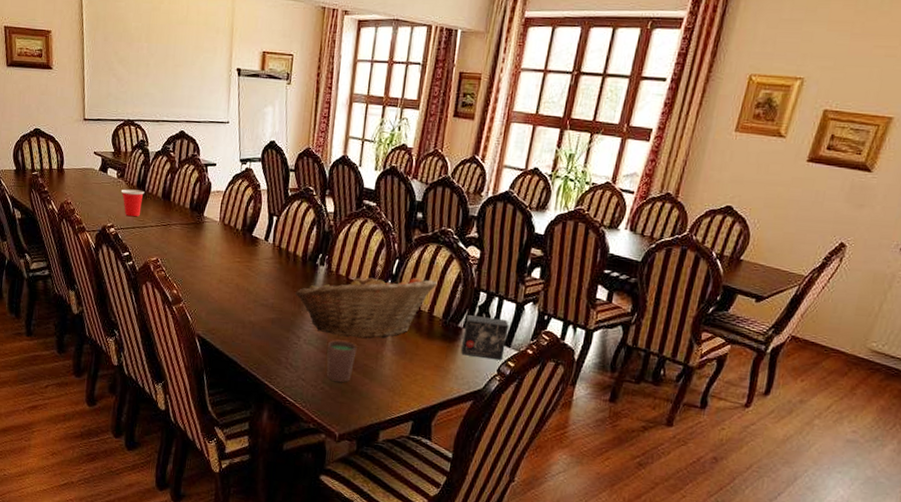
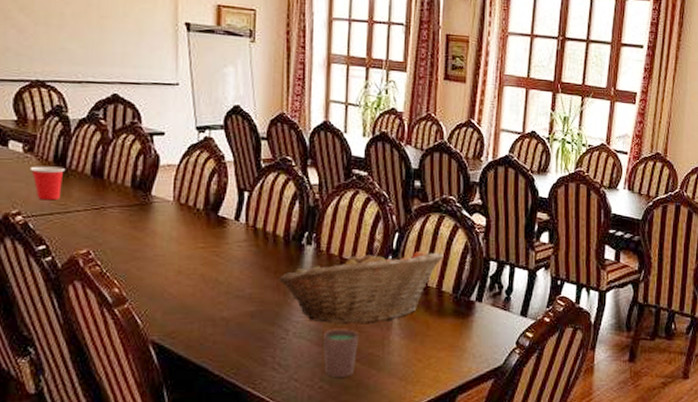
small box: present [460,315,509,361] -> none [475,287,523,332]

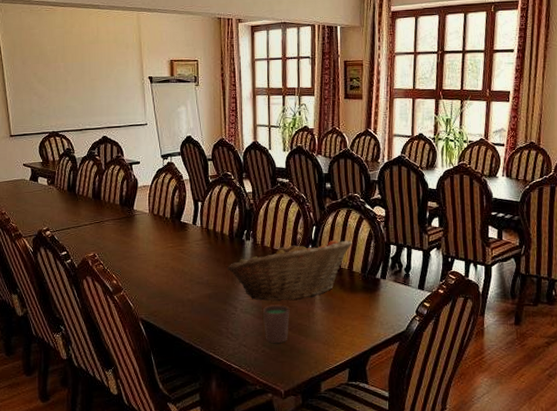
cup: present [29,166,66,201] -> none [52,193,76,219]

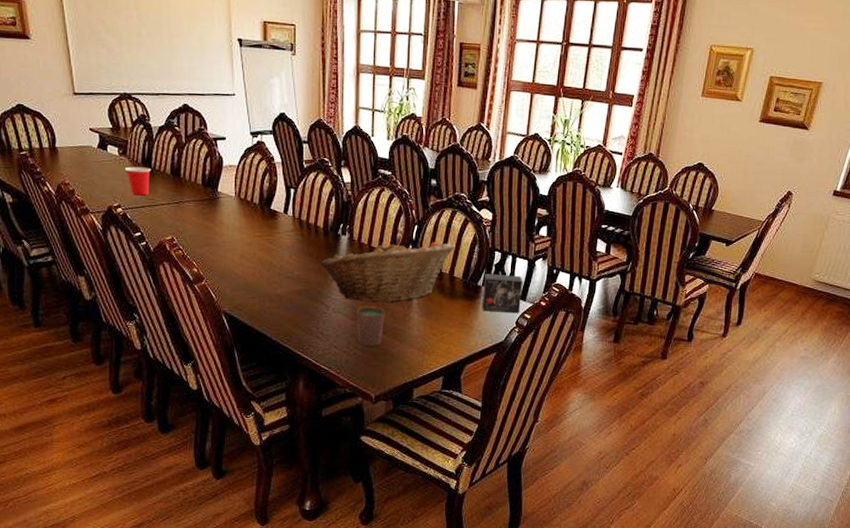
cup: none [52,193,76,219] -> present [124,166,152,196]
small box: none [381,266,420,303] -> present [481,274,523,314]

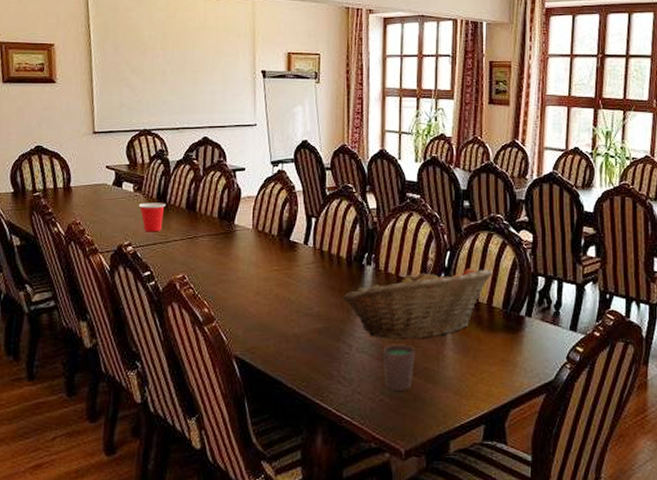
small box: present [481,274,523,314] -> none [525,302,572,347]

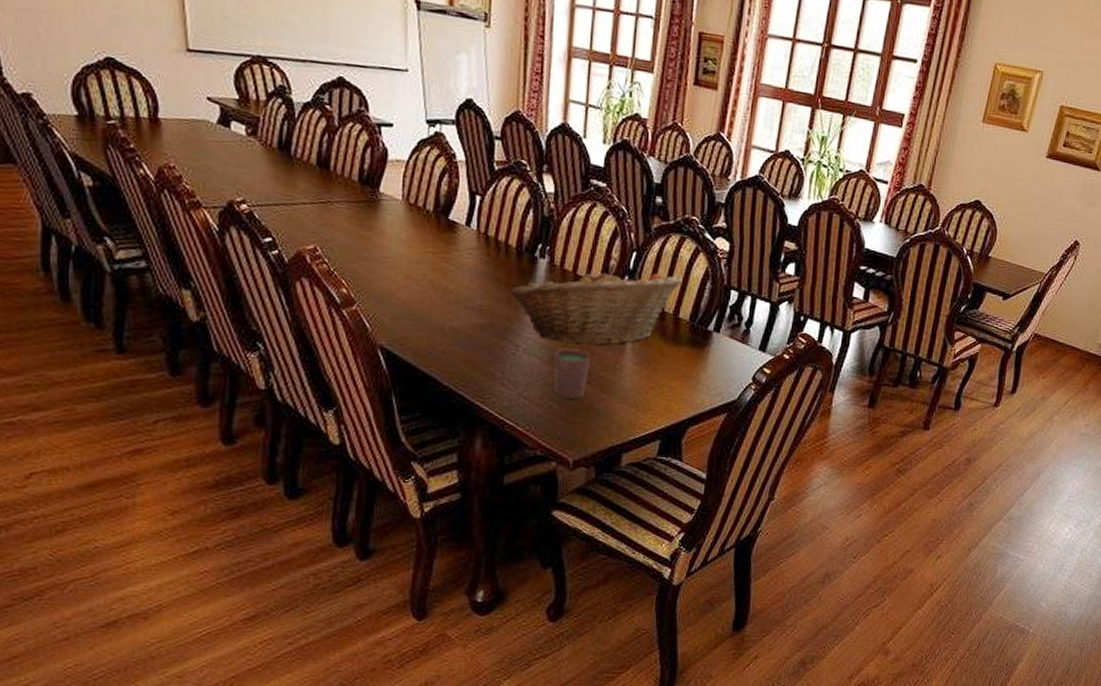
cup: present [138,203,167,232] -> none [253,151,291,191]

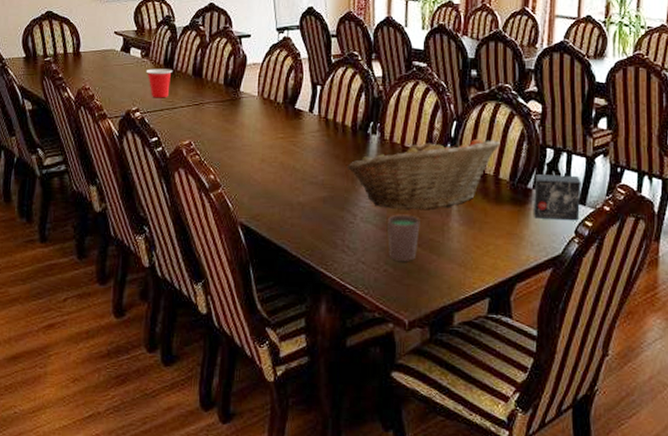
cup: none [253,151,291,191] -> present [146,69,173,98]
small box: none [711,317,763,367] -> present [533,174,581,221]

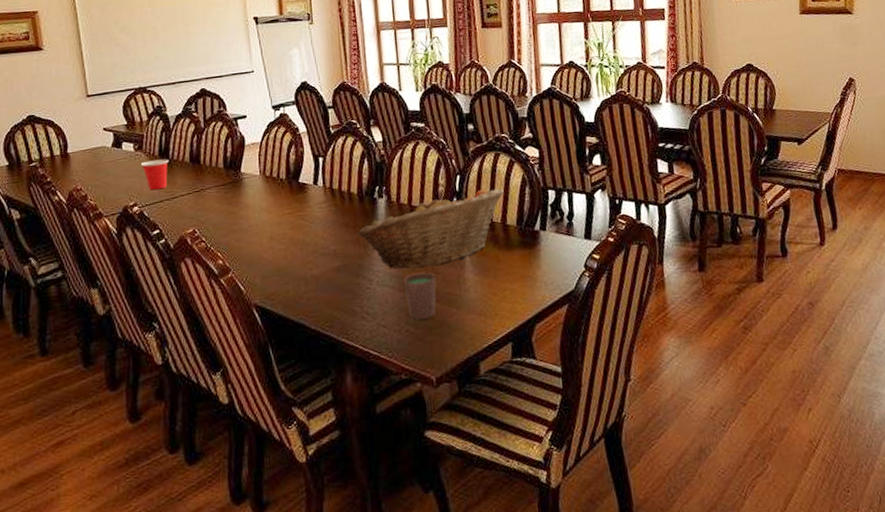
small box: present [533,174,581,221] -> none [541,212,587,259]

